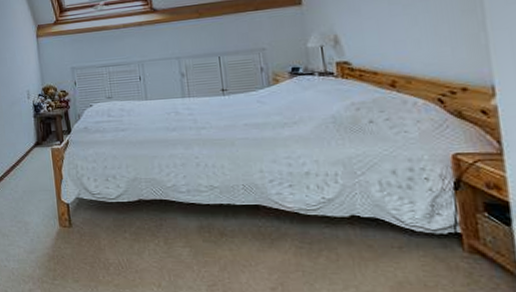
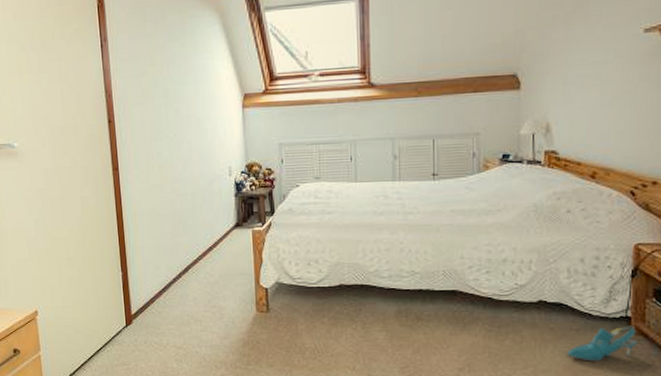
shoe: none [391,243,475,283] -> present [566,326,638,362]

